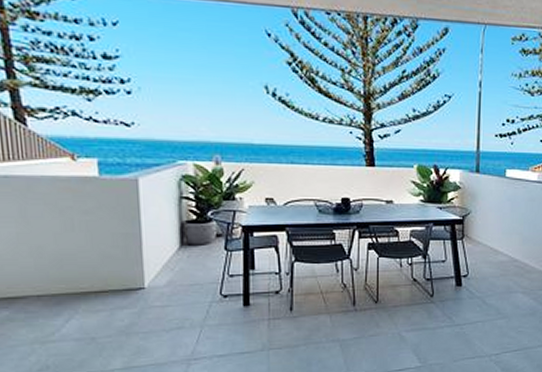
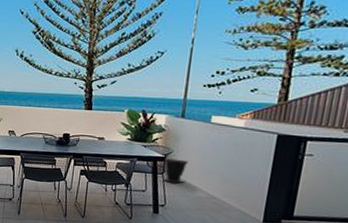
planter pot: none [462,220,487,249] -> present [164,158,188,184]

